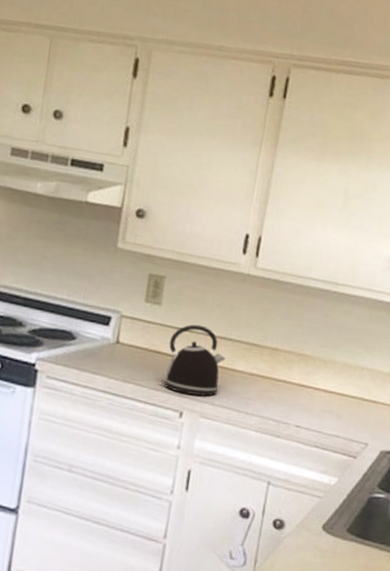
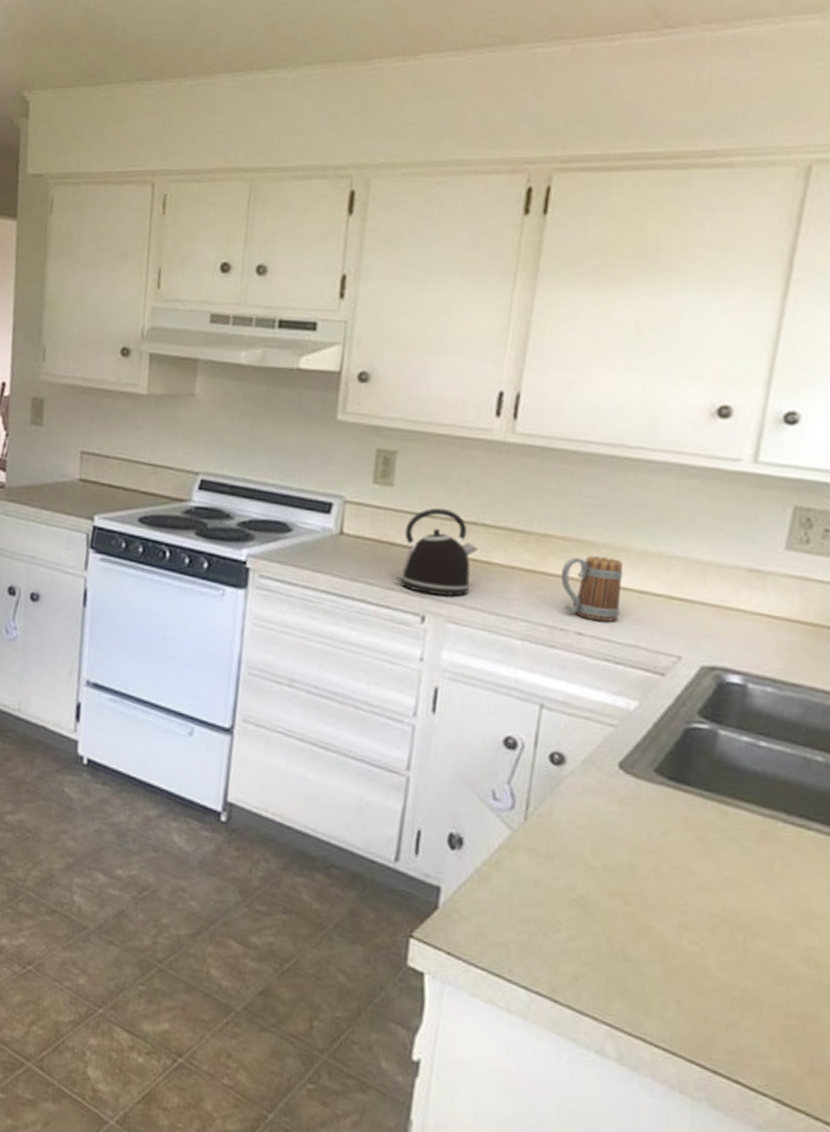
mug: none [286,366,331,418] -> present [561,556,624,622]

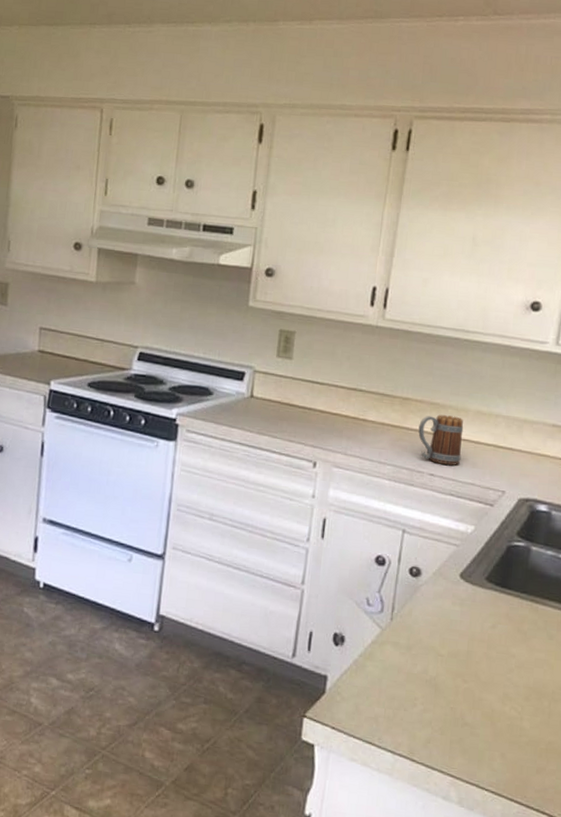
kettle: present [396,507,478,597] -> none [294,376,357,447]

